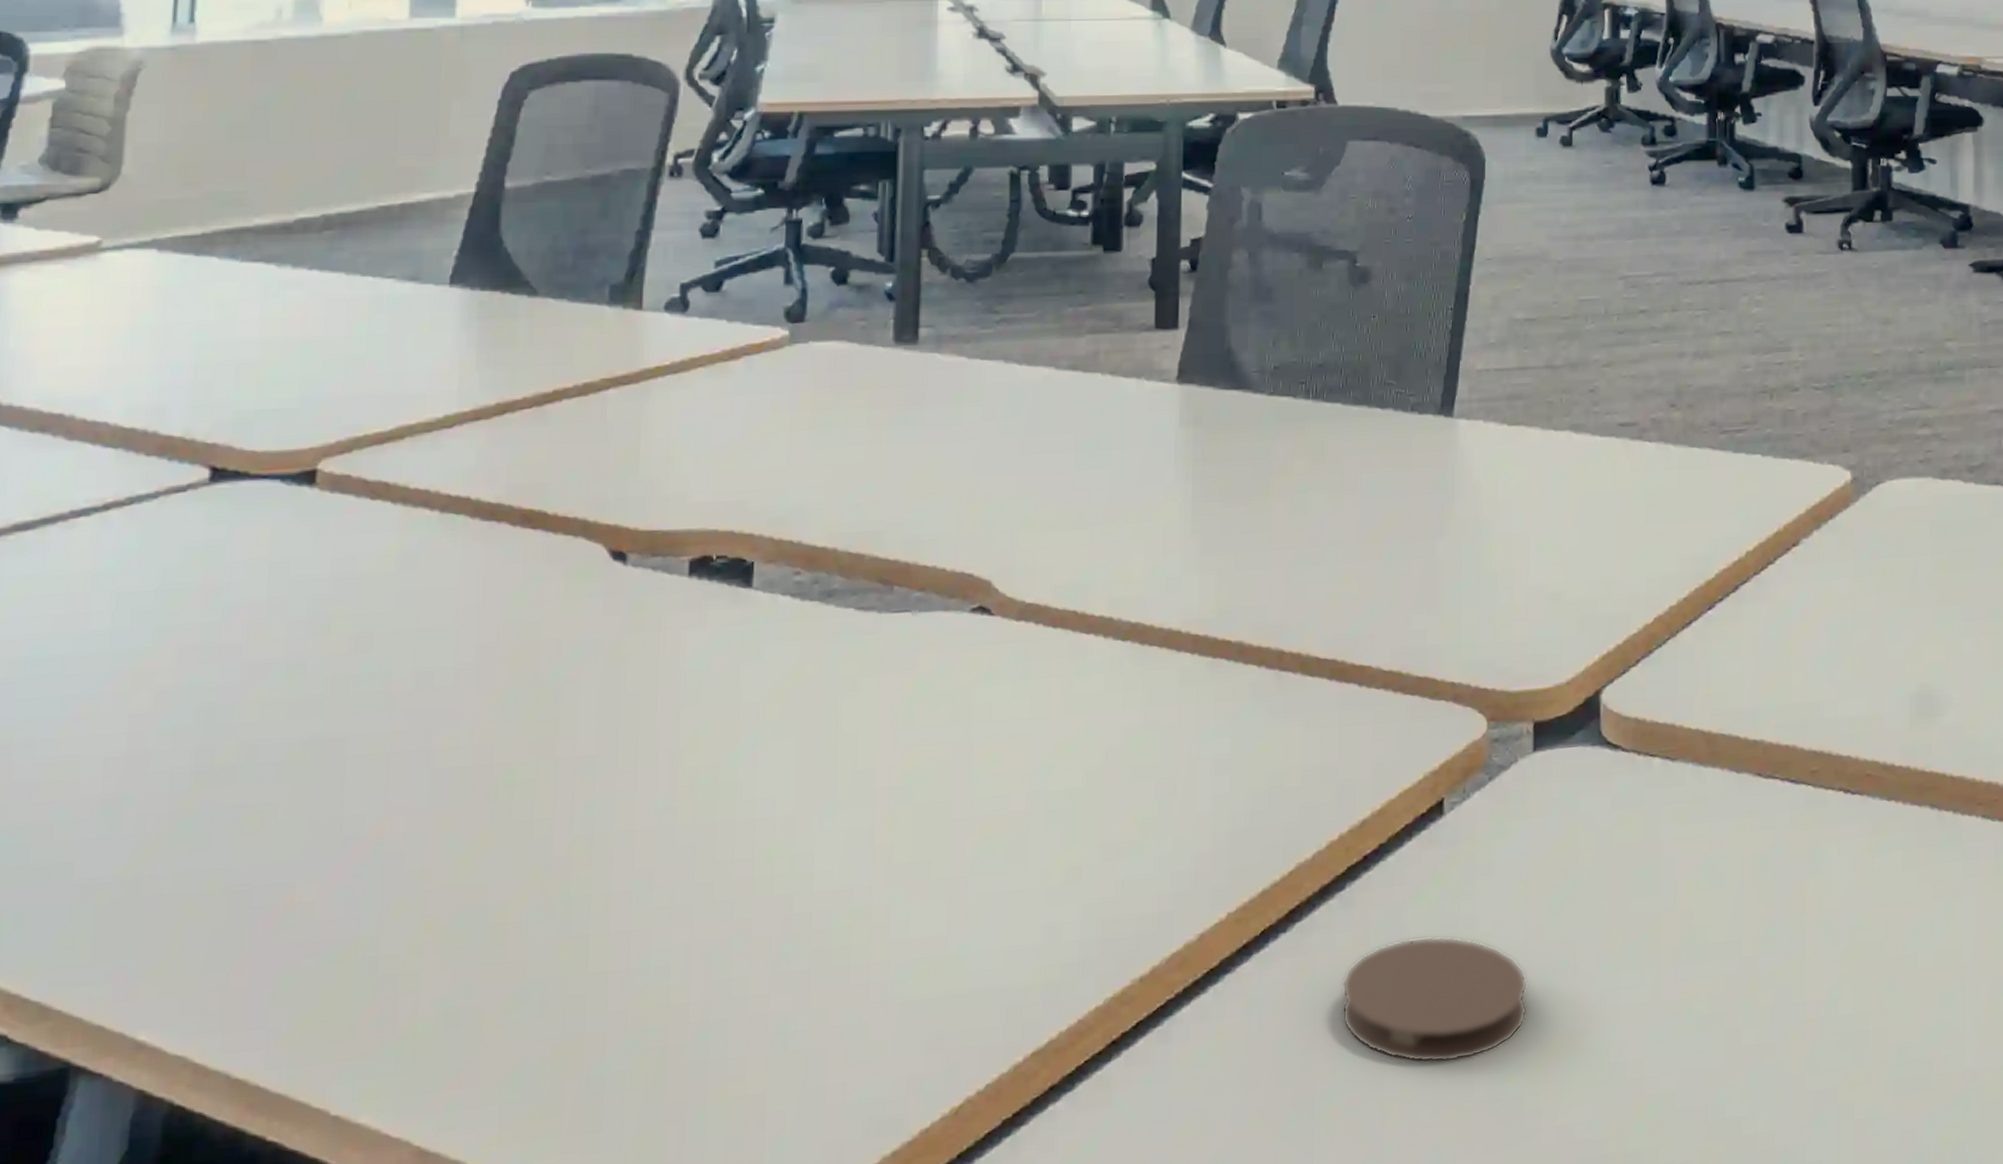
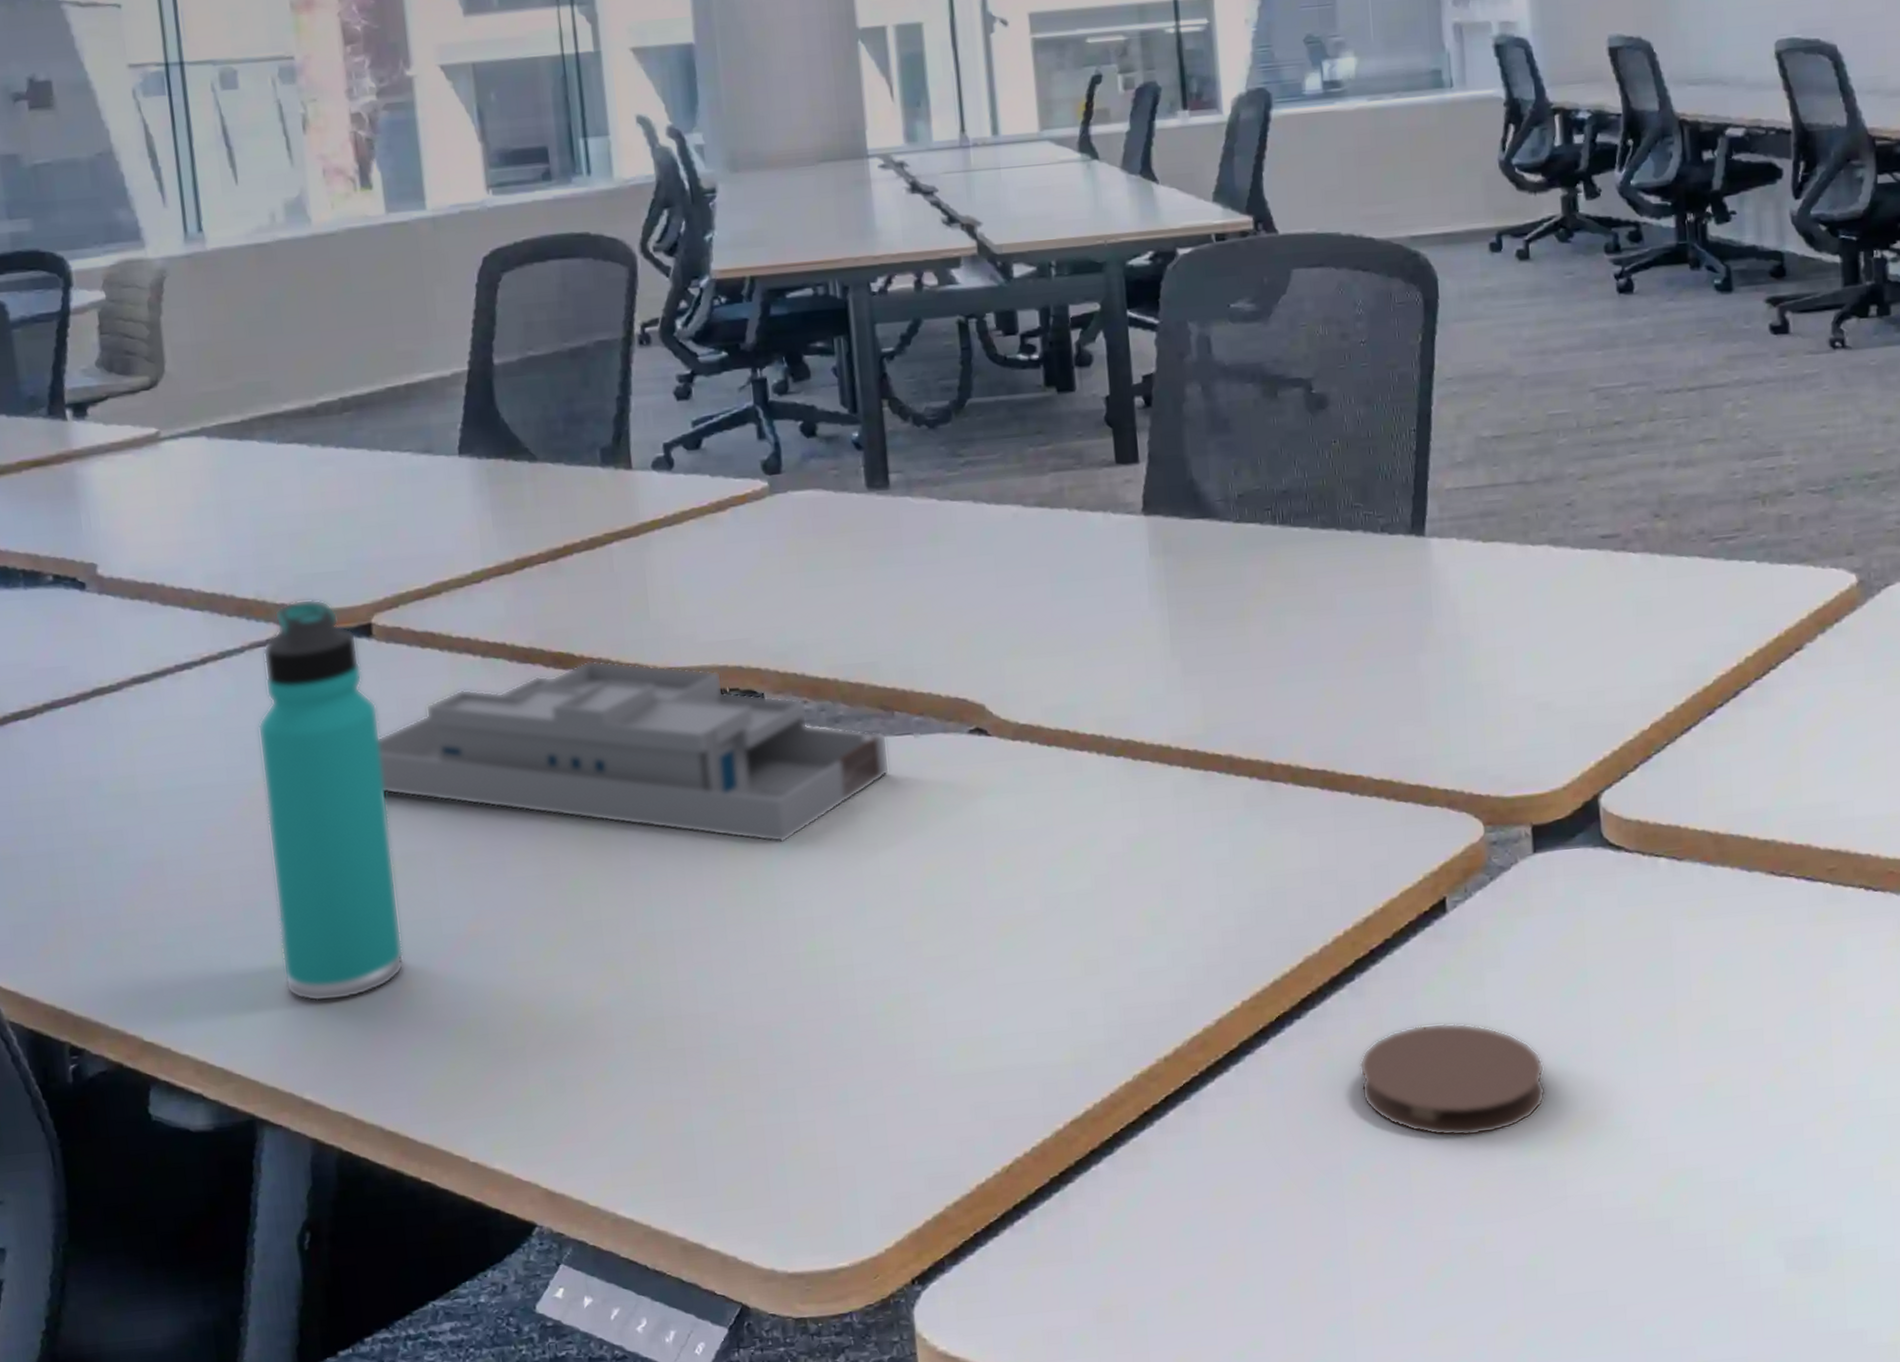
thermos bottle: none [137,439,307,919] -> present [257,598,404,1002]
desk organizer: none [298,519,883,732] -> present [378,660,890,843]

